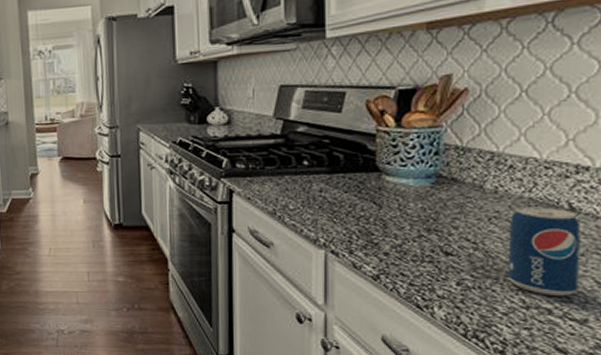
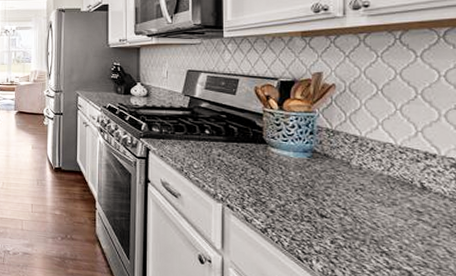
beverage can: present [507,206,581,296] -> none [372,182,433,261]

